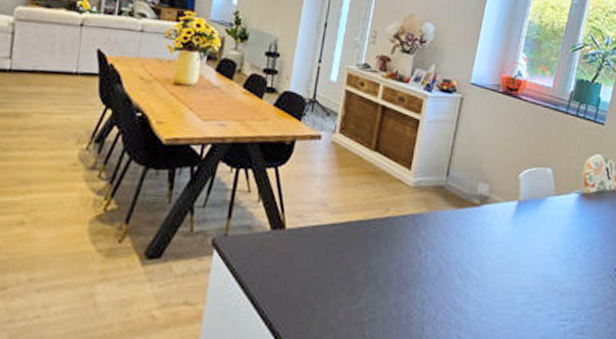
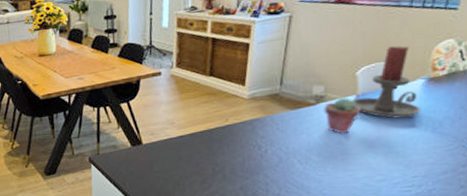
potted succulent: none [487,201,522,245] -> present [324,97,361,133]
candle holder: none [515,152,575,235] -> present [353,45,421,119]

